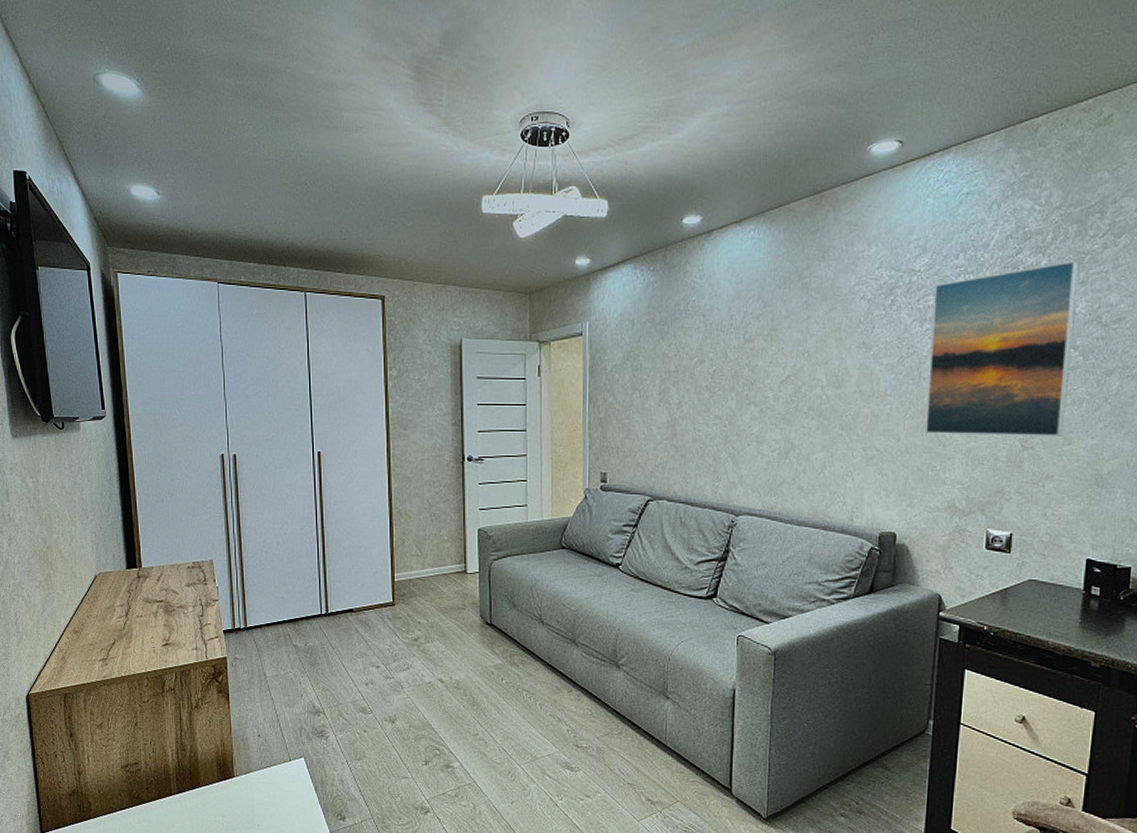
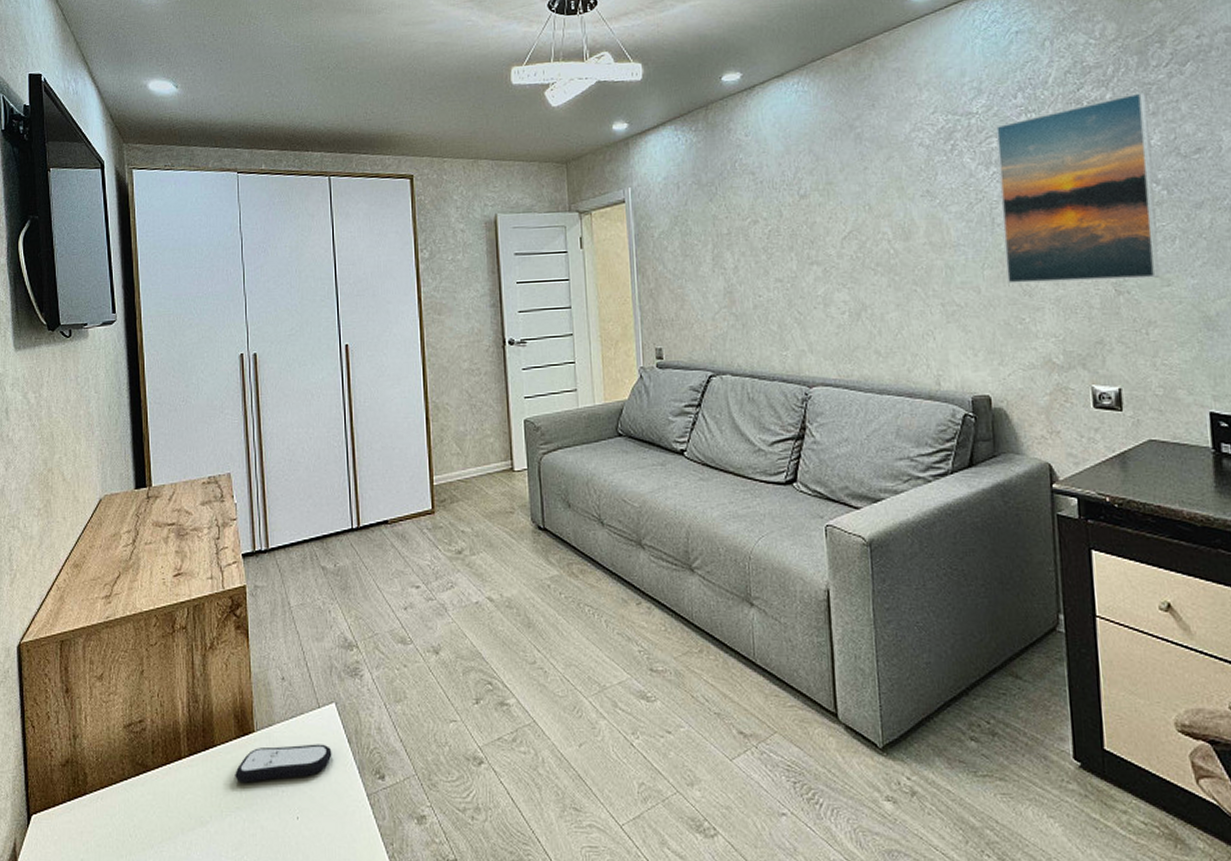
remote control: none [218,789,301,817] -> present [235,744,332,783]

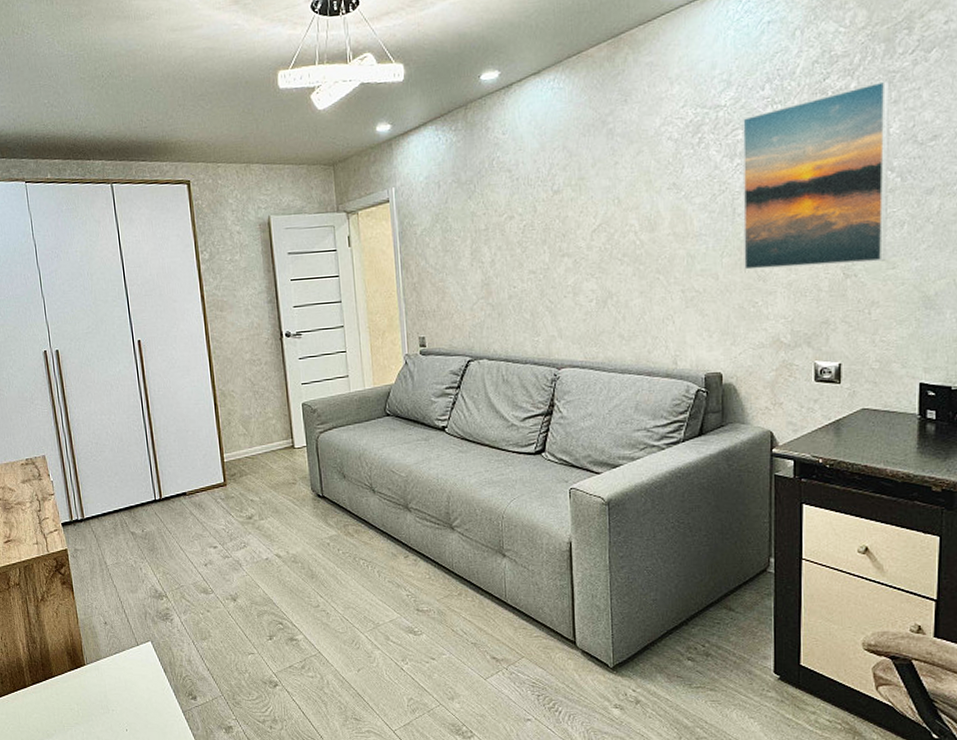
remote control: present [235,744,332,783] -> none [72,673,152,704]

